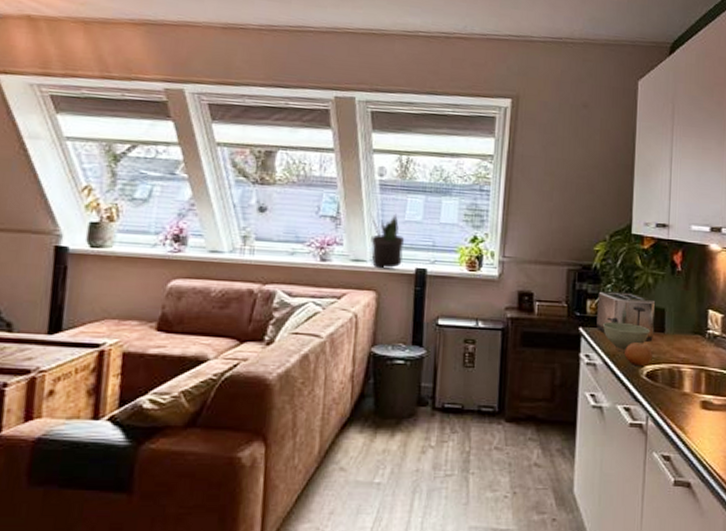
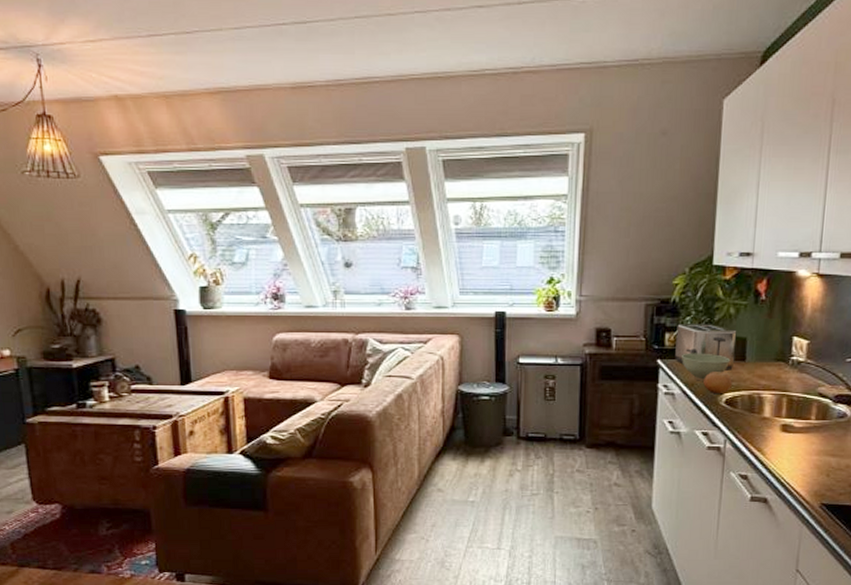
planter: present [371,213,405,269] -> none [450,260,483,314]

